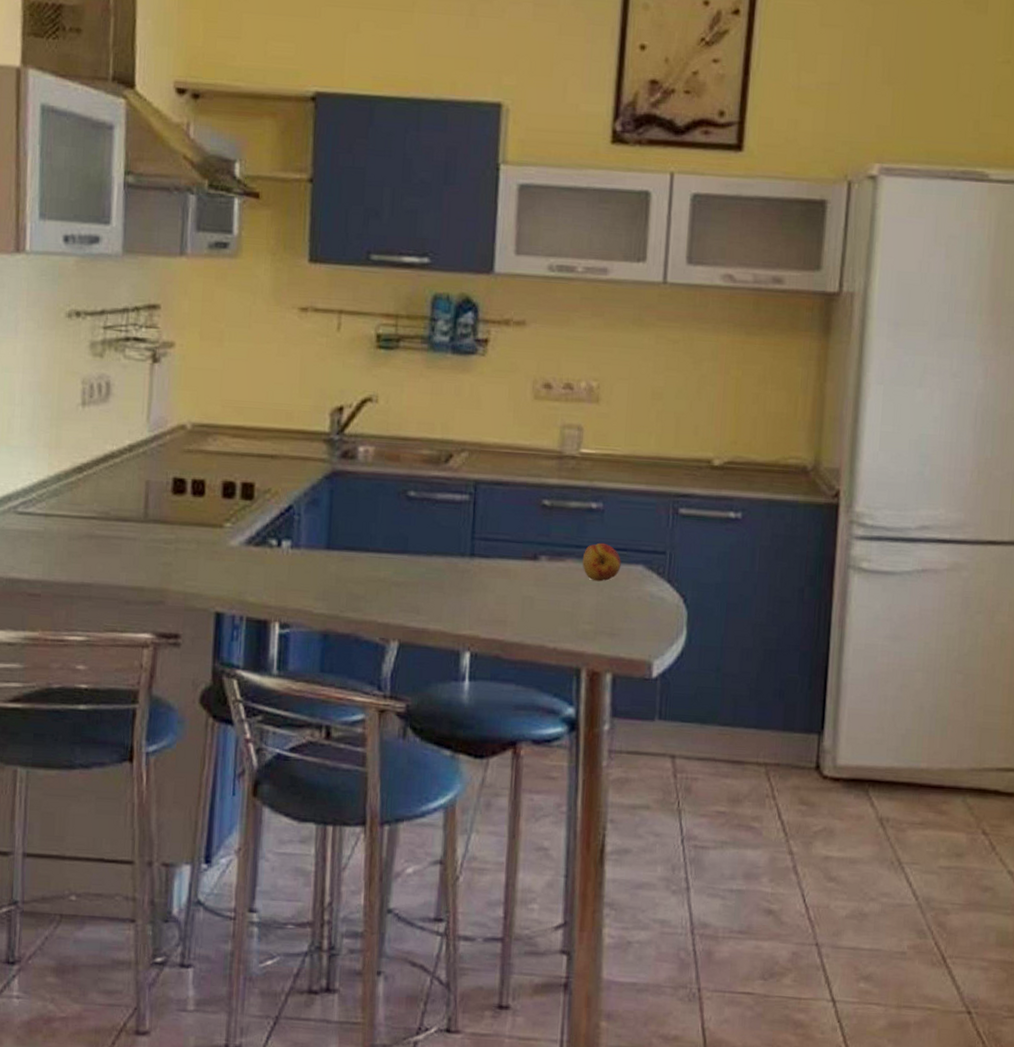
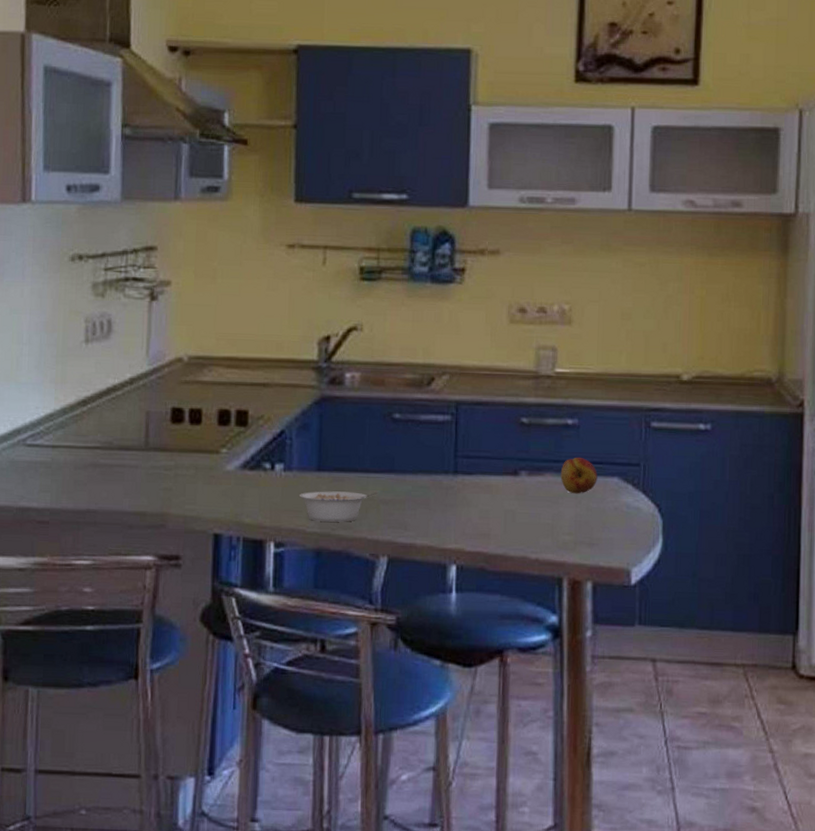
legume: none [306,570,390,604] -> present [298,491,378,522]

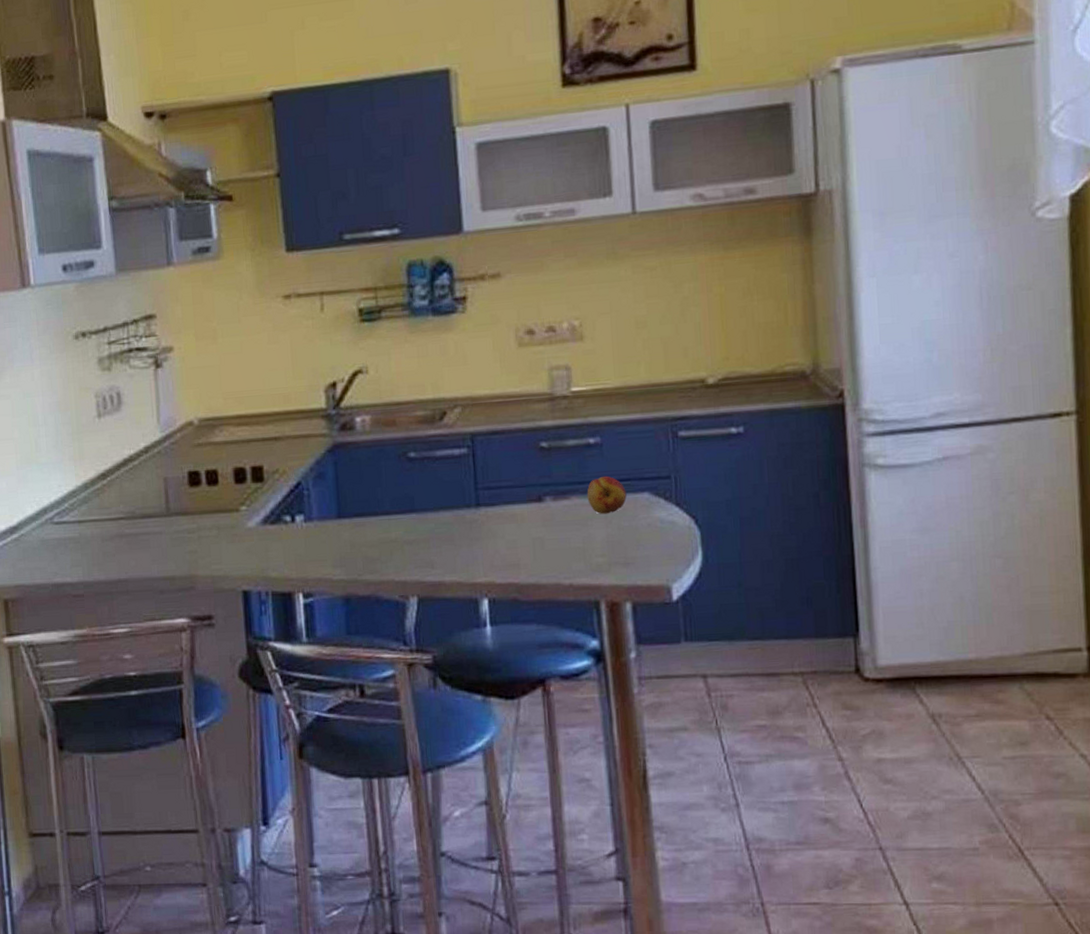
legume: present [298,491,378,522] -> none [322,534,401,569]

